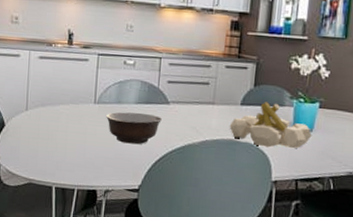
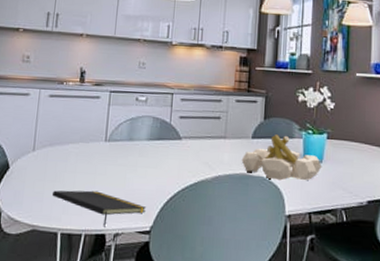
notepad: none [46,148,135,184] -> present [53,190,147,227]
bowl: present [106,112,162,145] -> none [117,149,174,183]

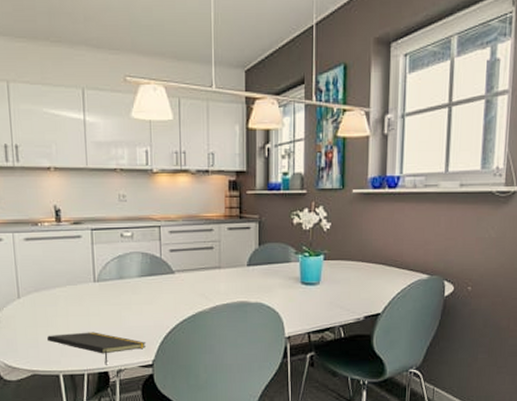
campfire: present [241,134,322,181] -> none [238,260,320,305]

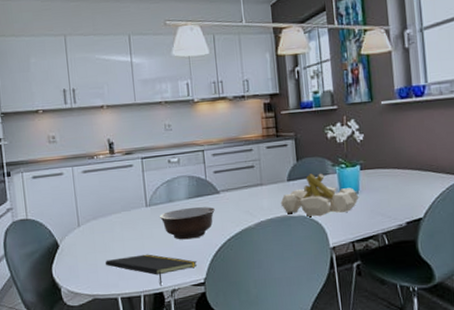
bowl: none [108,287,168,319] -> present [160,206,215,240]
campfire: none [238,260,320,305] -> present [280,173,359,217]

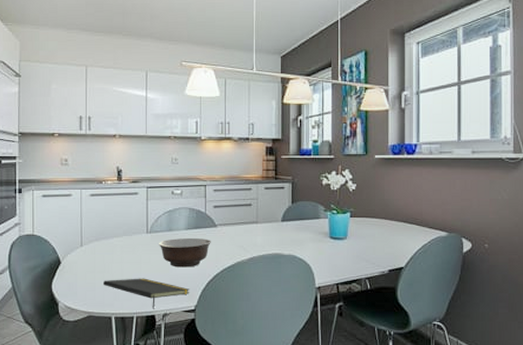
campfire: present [280,173,359,217] -> none [273,216,347,257]

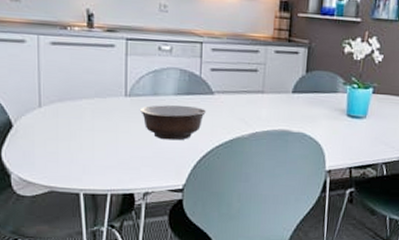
notepad: present [104,278,190,309] -> none [69,149,178,187]

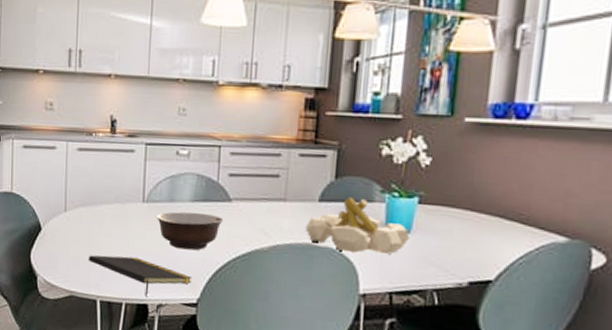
notepad: none [69,149,178,187] -> present [89,255,193,297]
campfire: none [280,89,366,137] -> present [305,197,410,254]

